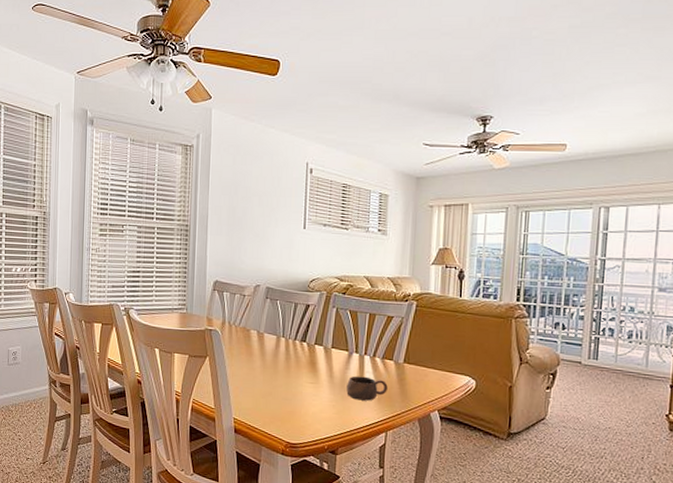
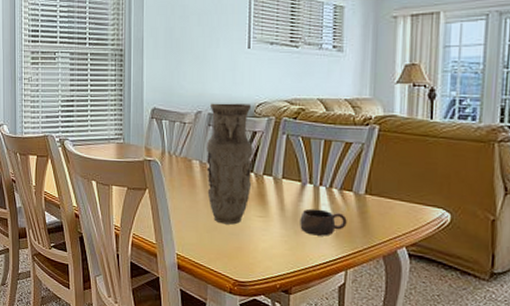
vase: none [263,277,306,391] -> present [206,103,253,225]

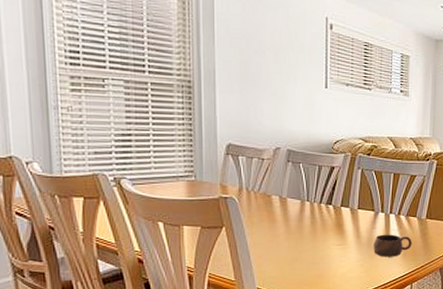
vase: present [206,103,253,225] -> none [285,139,331,255]

